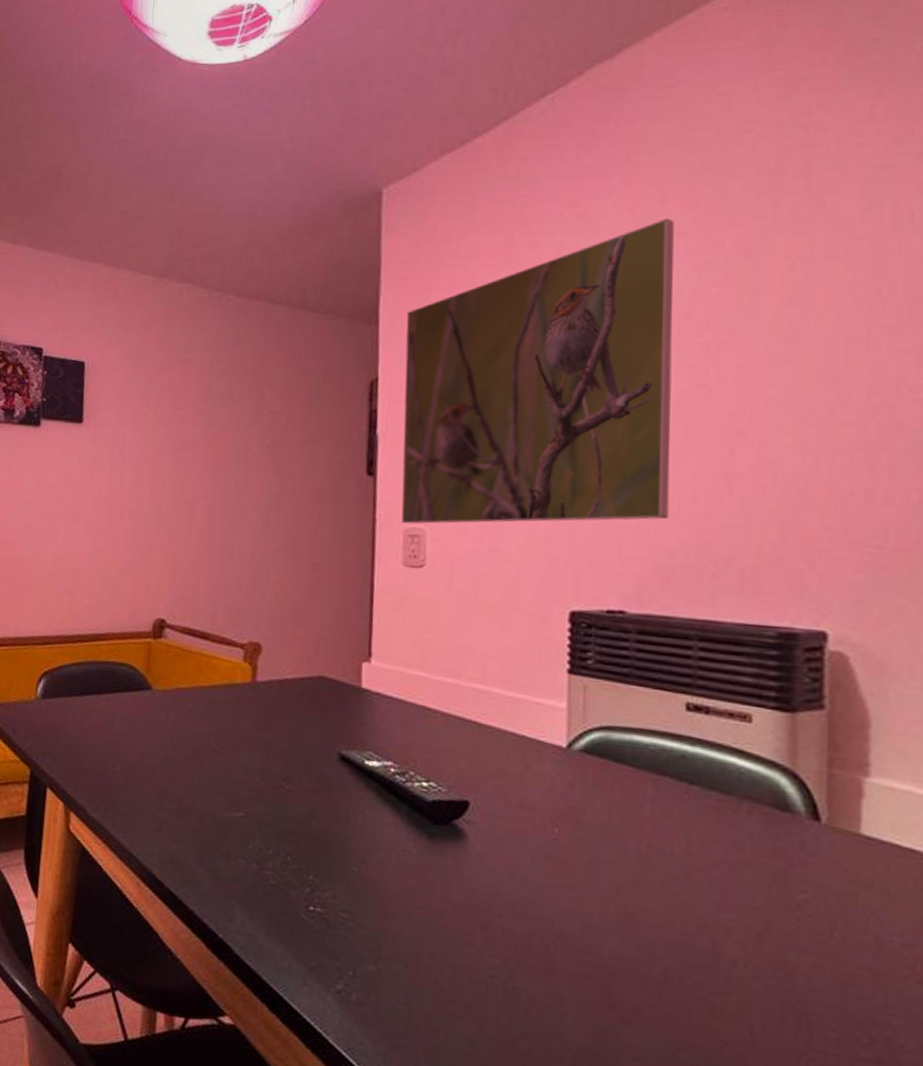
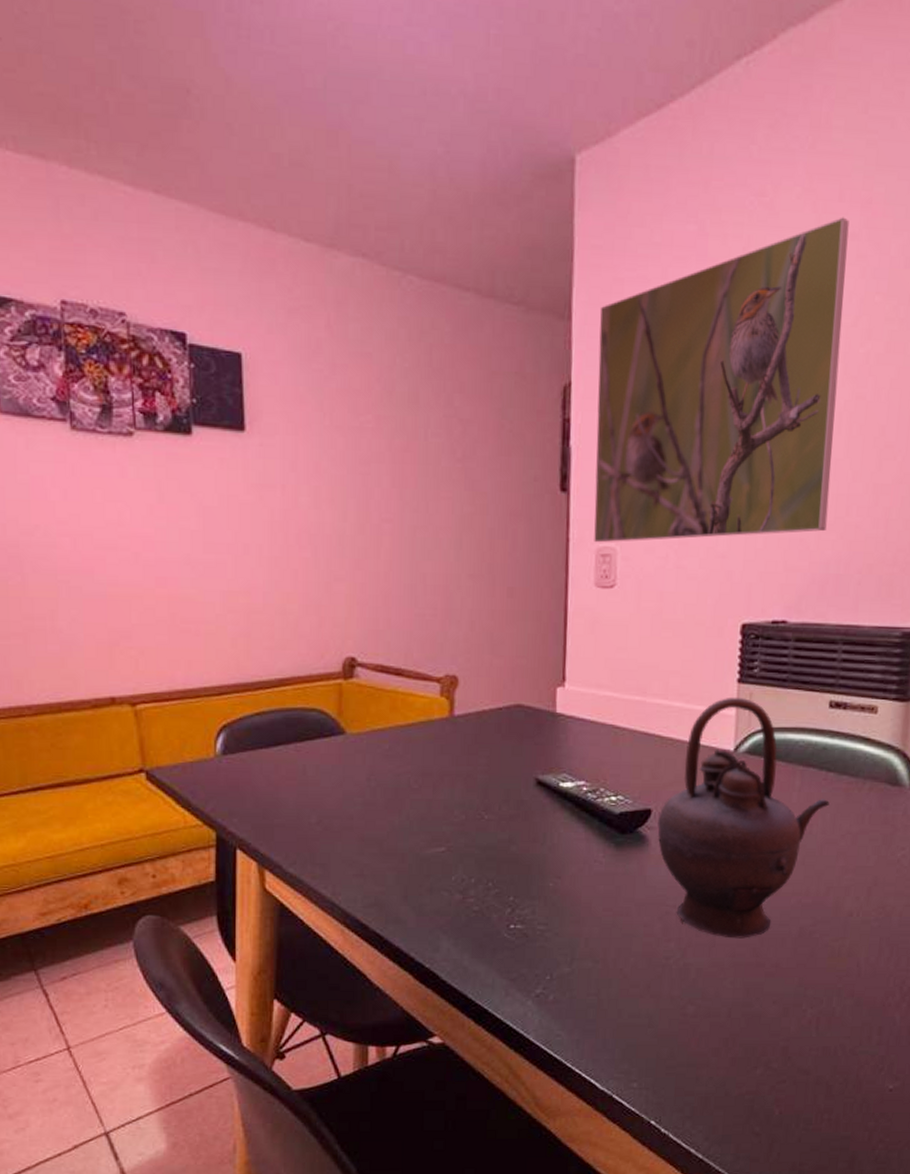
teapot: none [477,688,695,970] -> present [657,697,830,939]

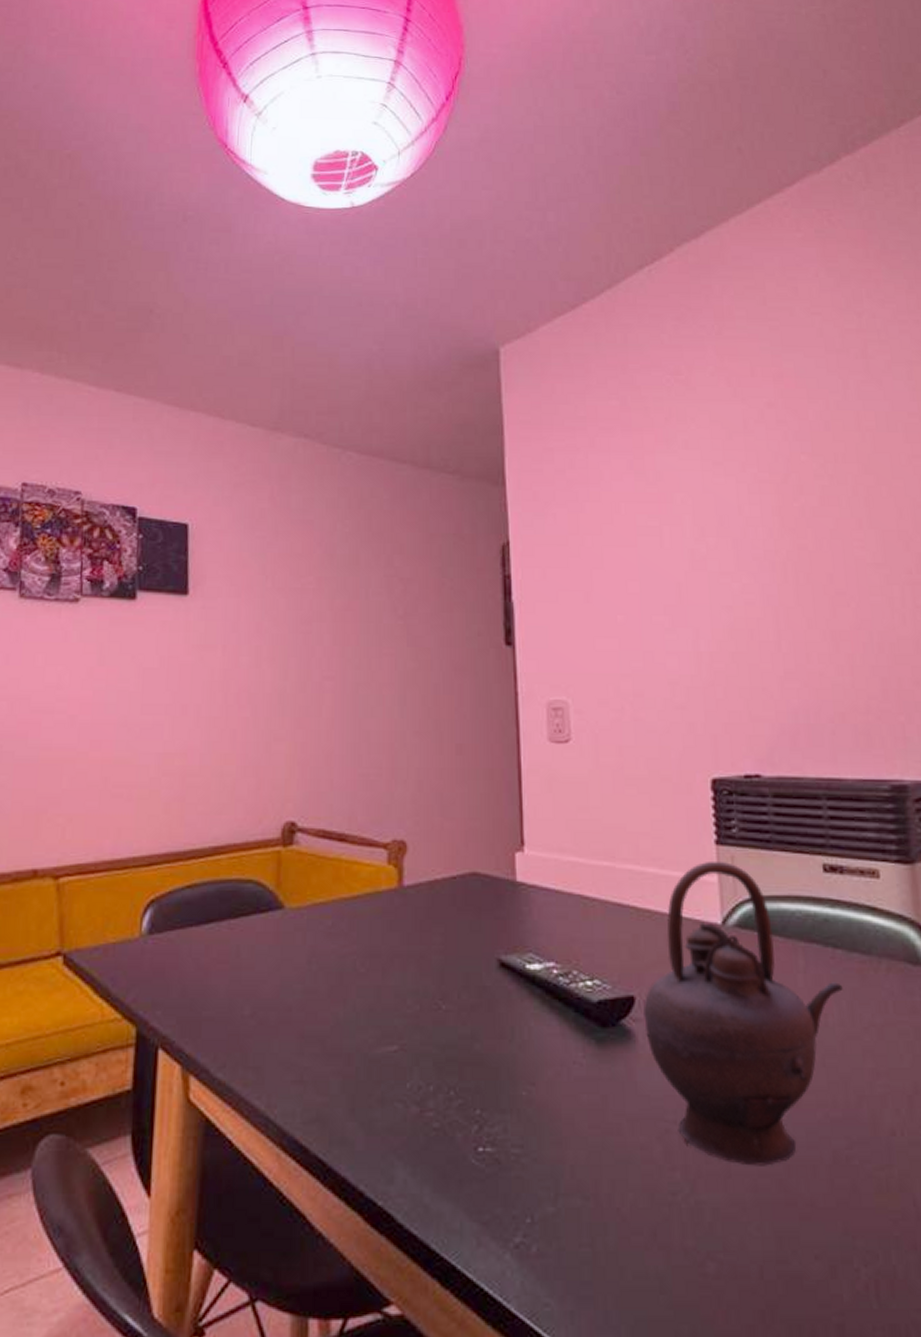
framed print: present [594,217,849,543] -> none [532,389,788,696]

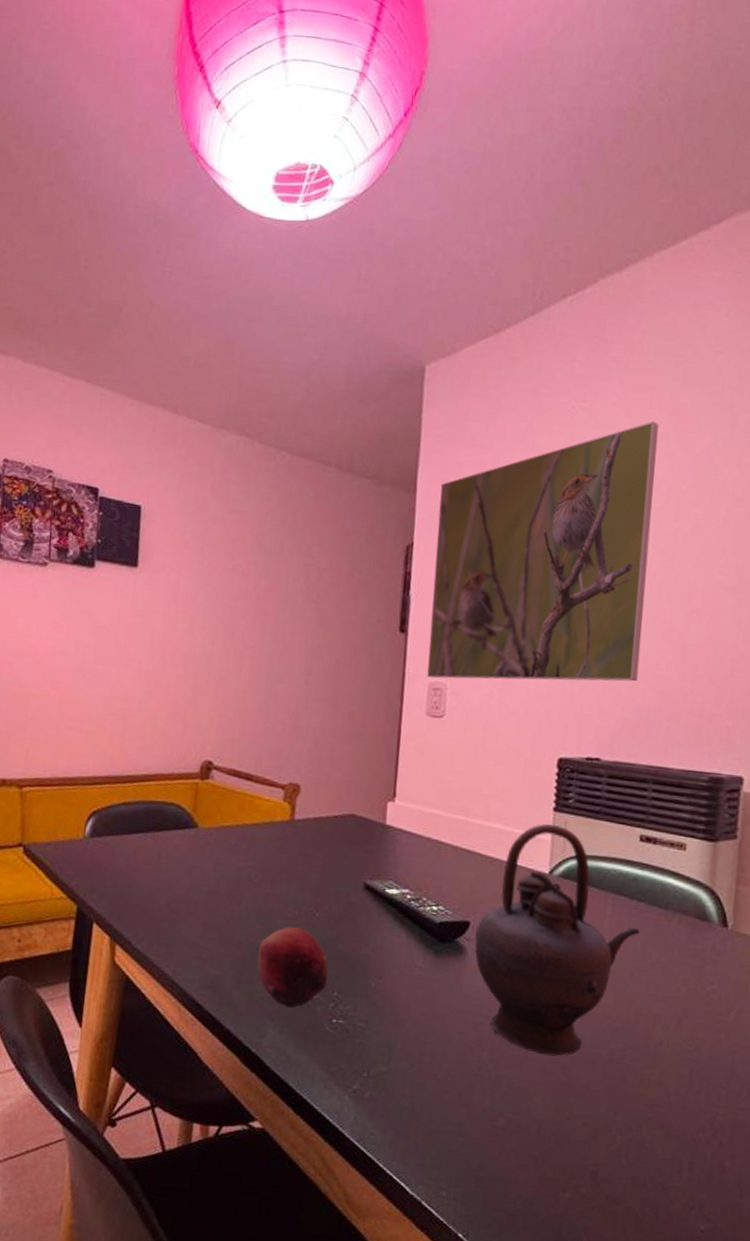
fruit: none [375,1027,466,1138] -> present [257,927,328,1008]
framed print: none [532,389,788,696] -> present [427,421,659,682]

